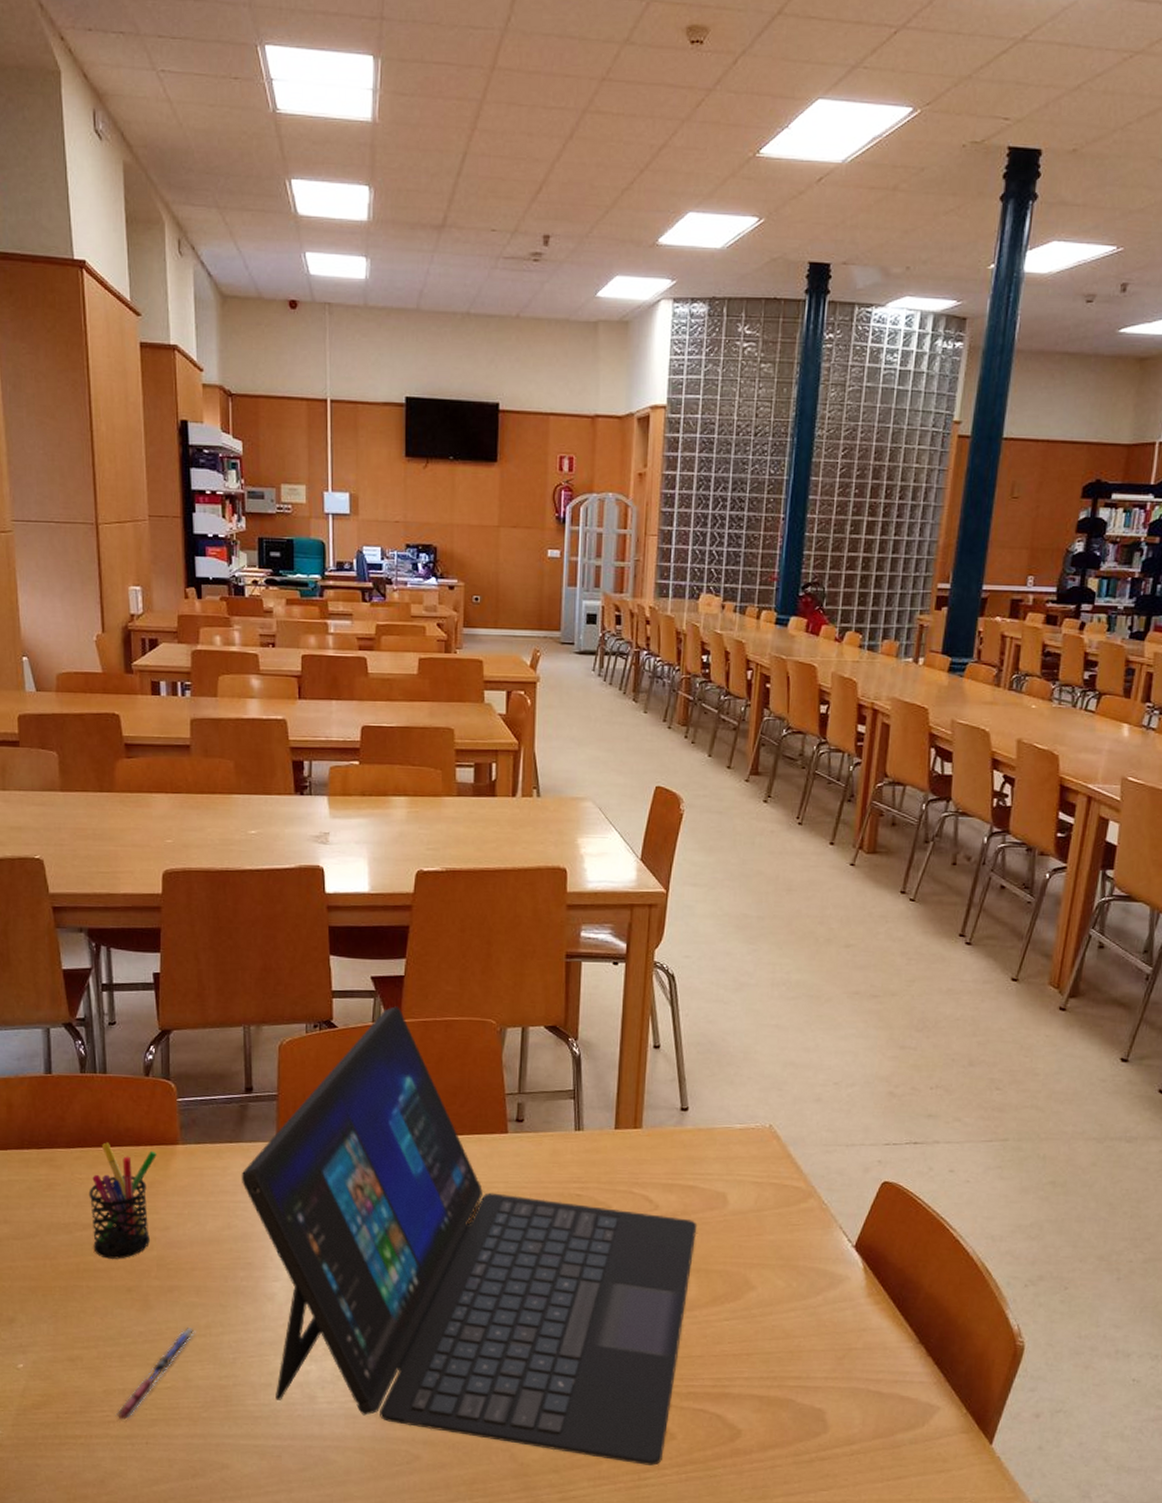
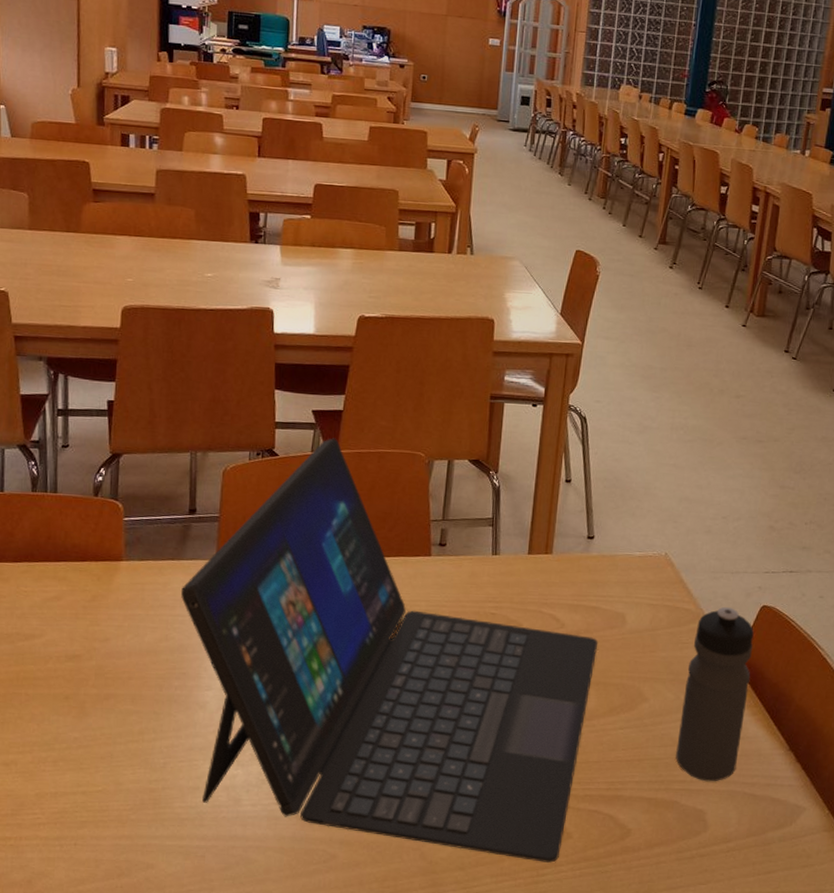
pen holder: present [88,1142,157,1259] -> none [33,557,101,668]
pen: present [115,1328,196,1421] -> none [46,734,129,823]
water bottle: none [789,1184,874,1378] -> present [676,607,754,782]

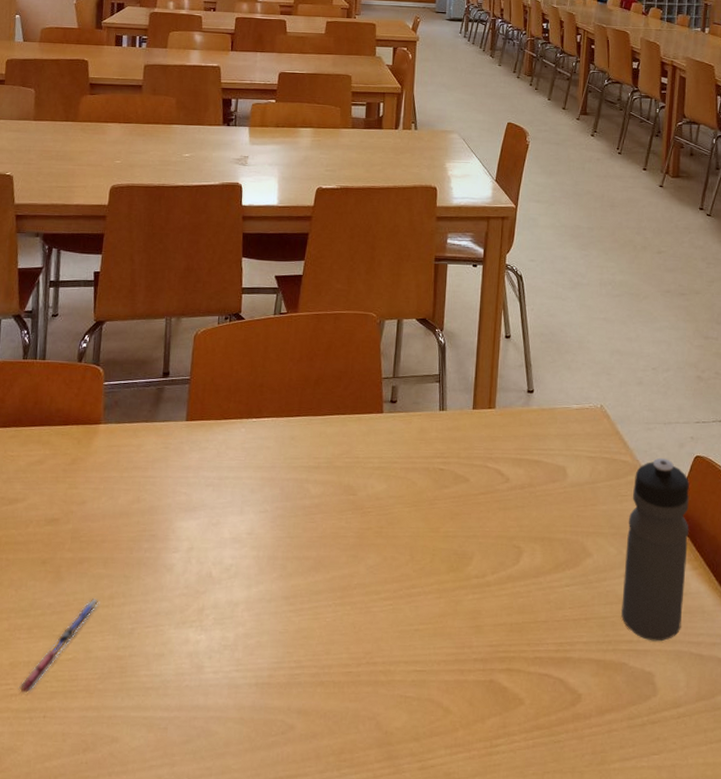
pen: none [46,734,129,823] -> present [18,599,100,694]
laptop: present [180,438,599,863] -> none [152,301,542,732]

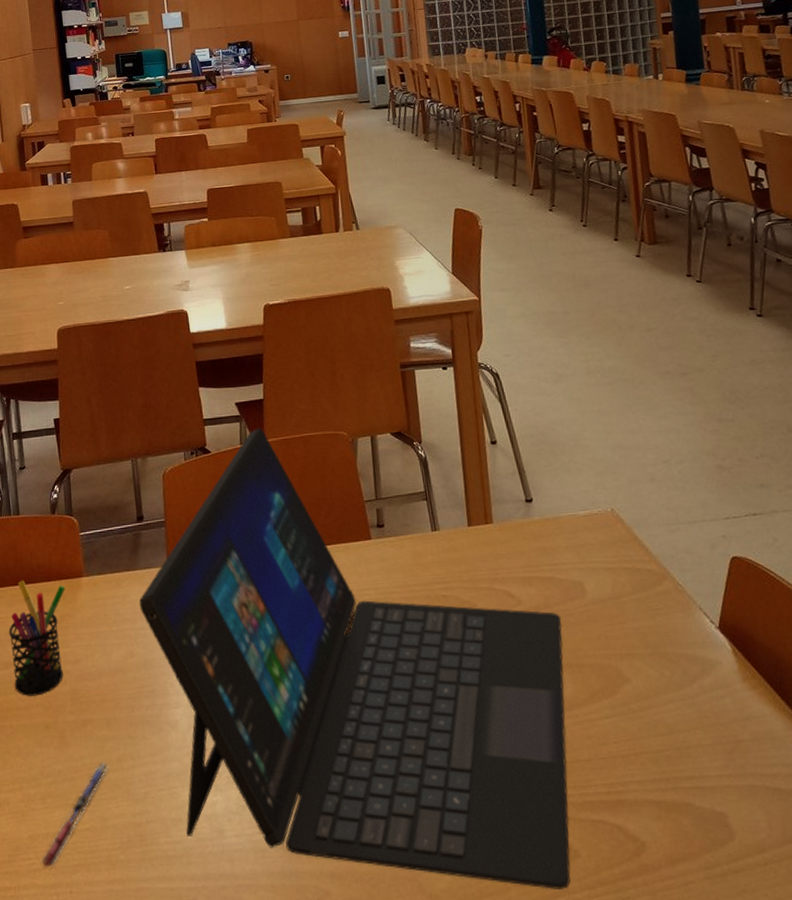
pen holder: none [16,422,81,532] -> present [8,580,65,696]
laptop: none [152,301,542,732] -> present [139,428,571,889]
water bottle: present [621,458,689,642] -> none [664,563,750,776]

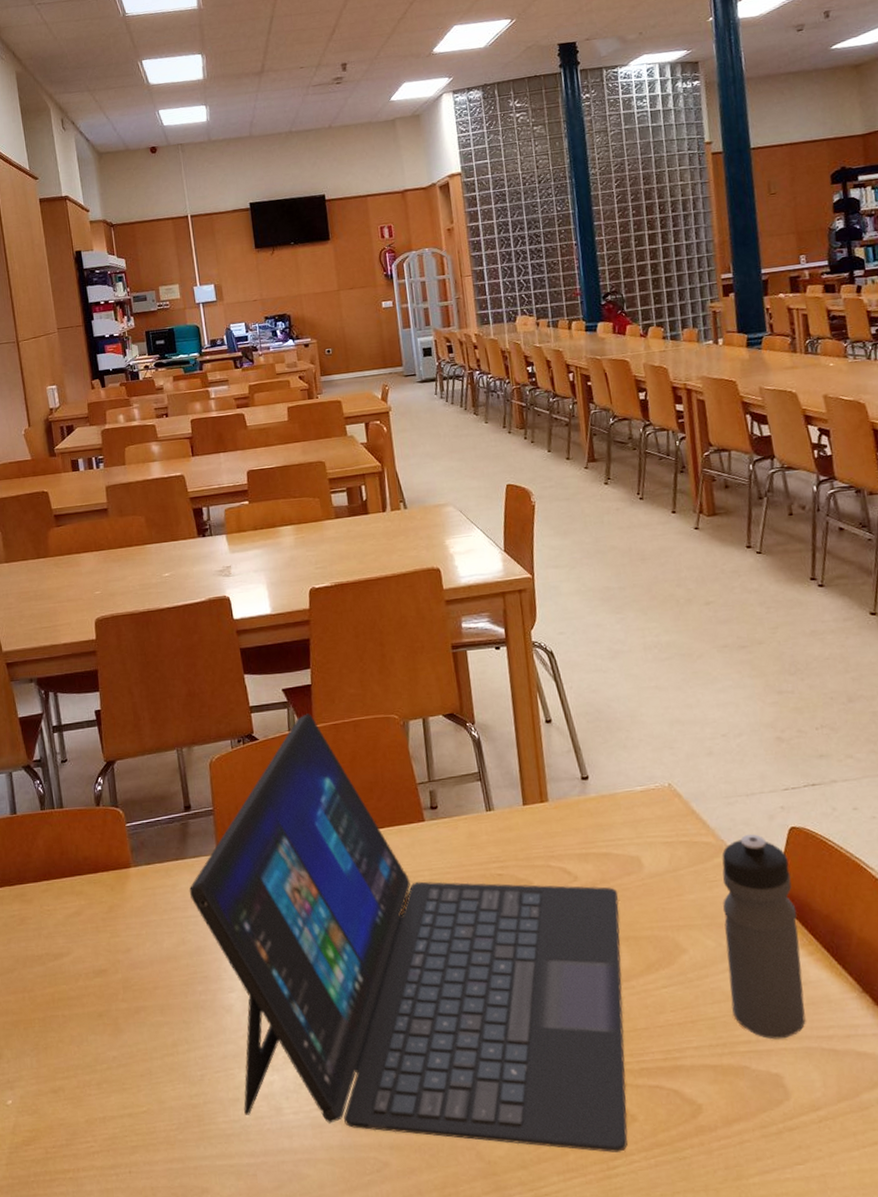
pen holder: present [8,580,65,696] -> none [57,872,115,986]
pen: present [40,763,109,868] -> none [98,1048,164,1151]
water bottle: none [664,563,750,776] -> present [721,834,806,1040]

